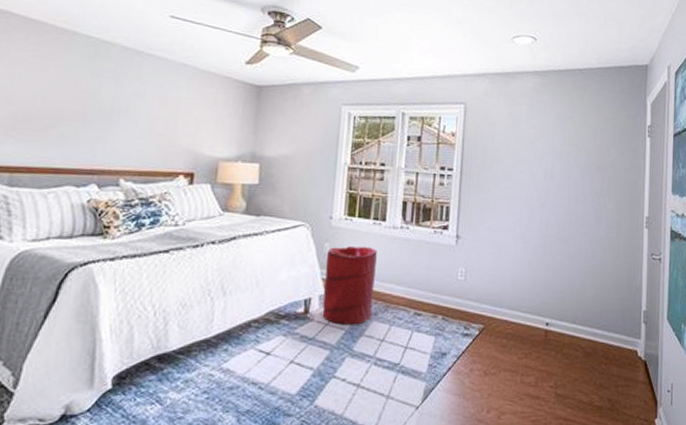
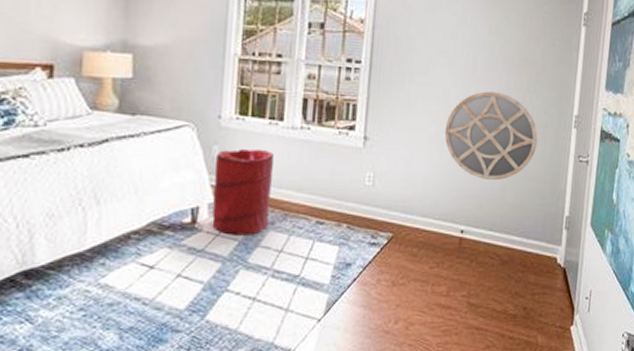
home mirror: none [528,195,613,277] -> present [444,91,538,181]

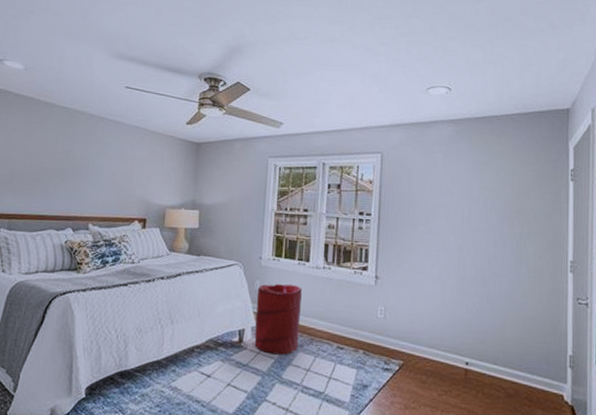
home mirror: present [444,91,538,181] -> none [446,239,534,319]

